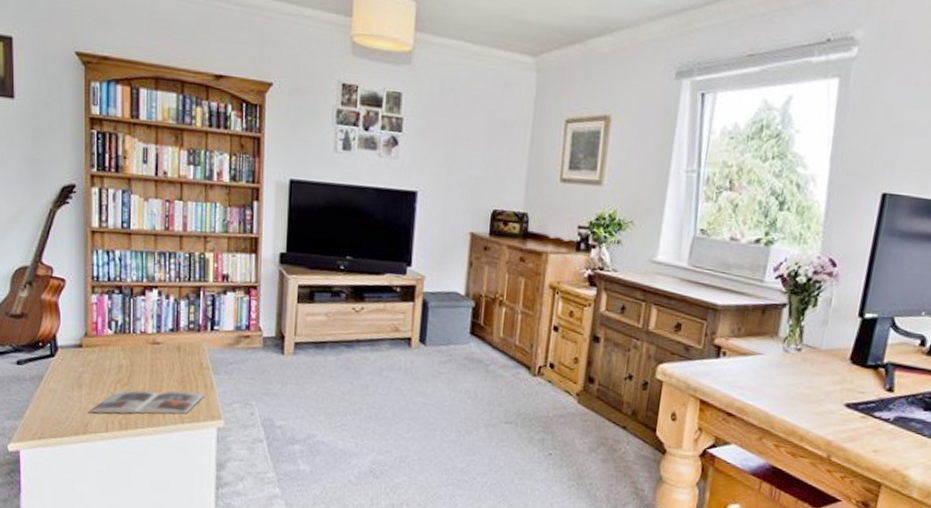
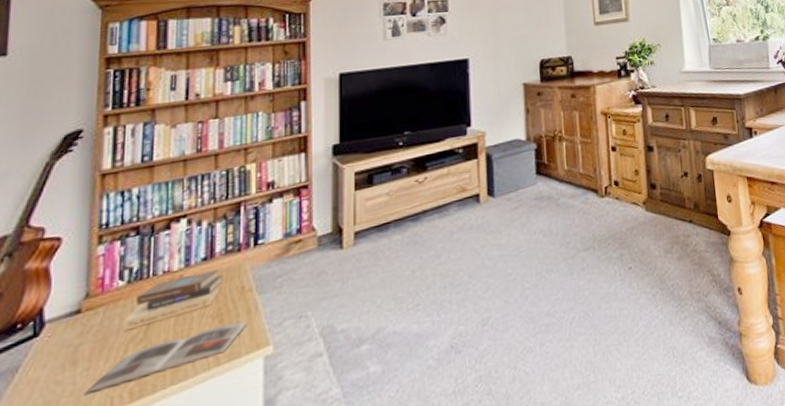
books: none [112,339,185,373] -> present [122,270,222,331]

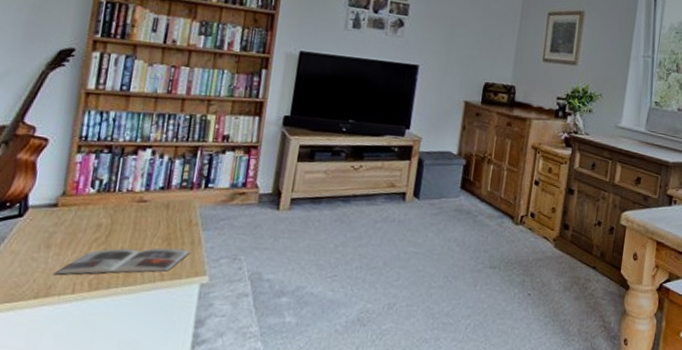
books: present [122,270,222,331] -> none [88,197,174,232]

